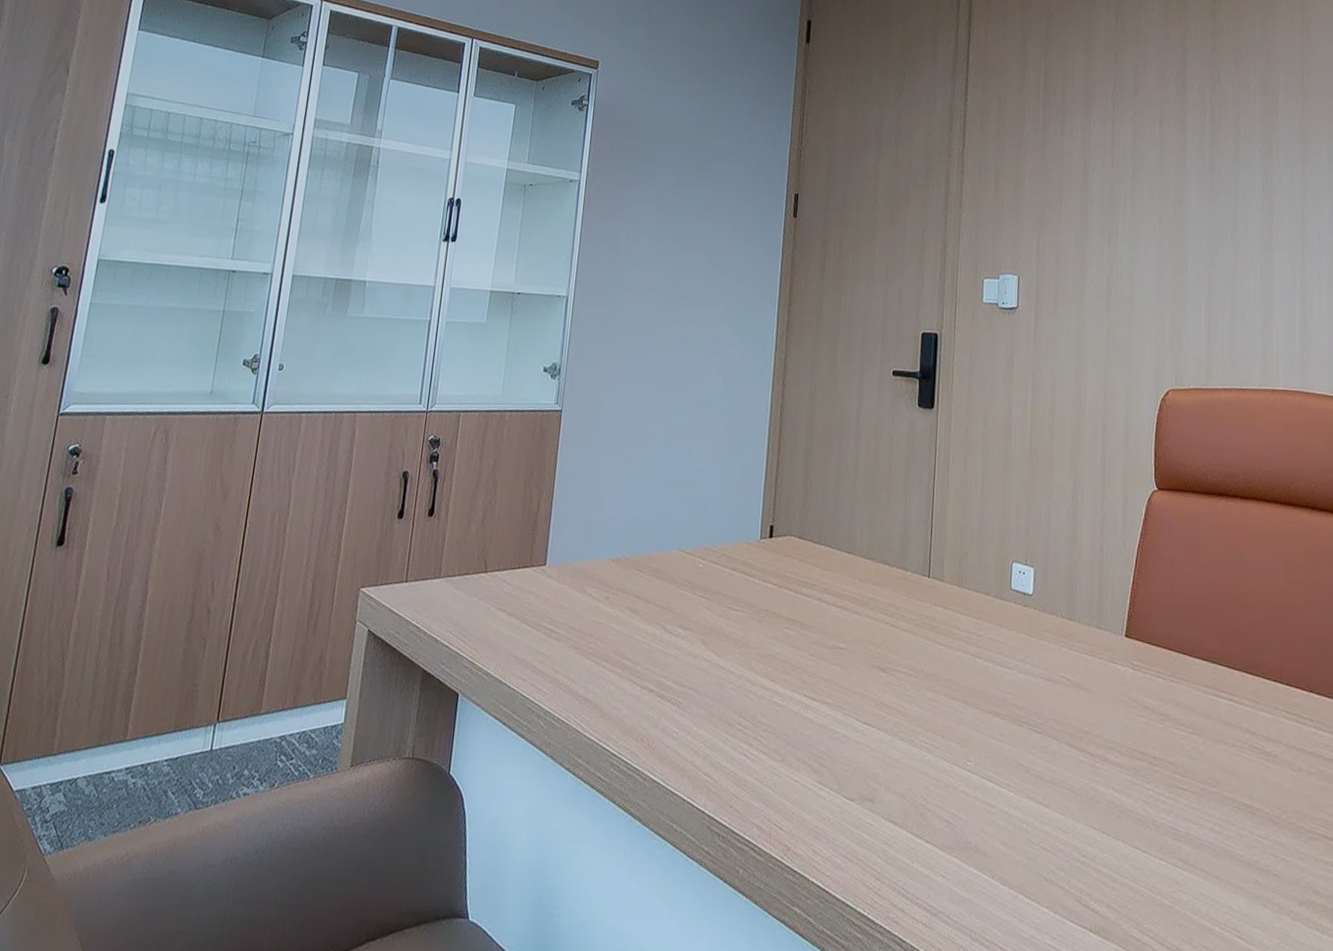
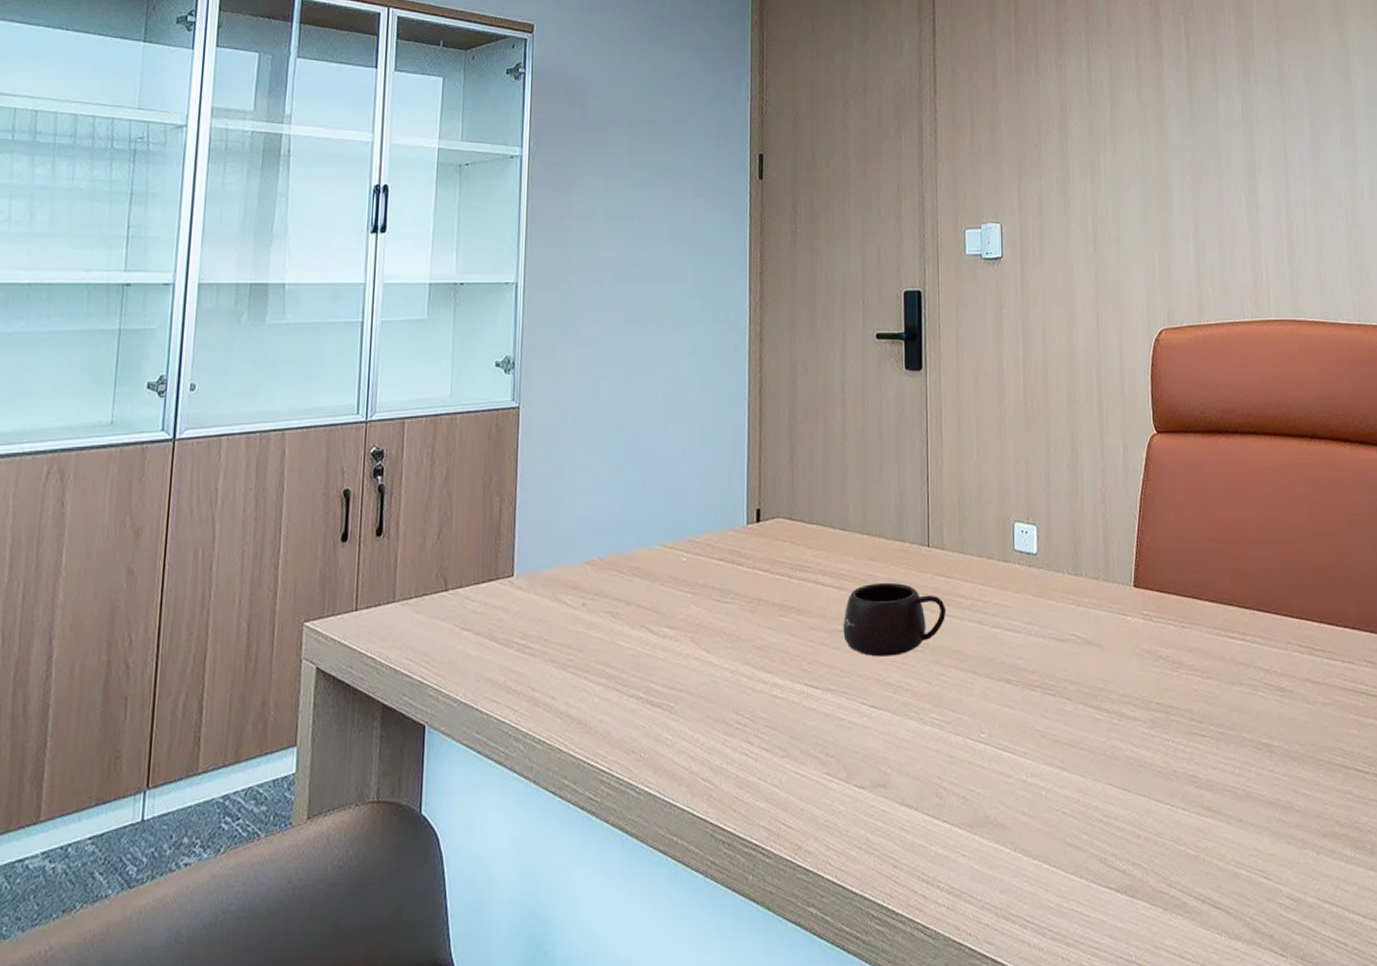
mug: none [843,606,942,678] -> present [843,582,947,657]

